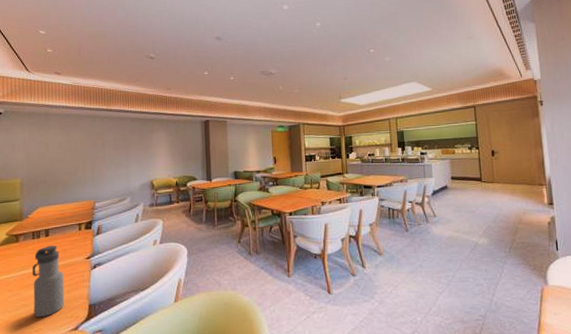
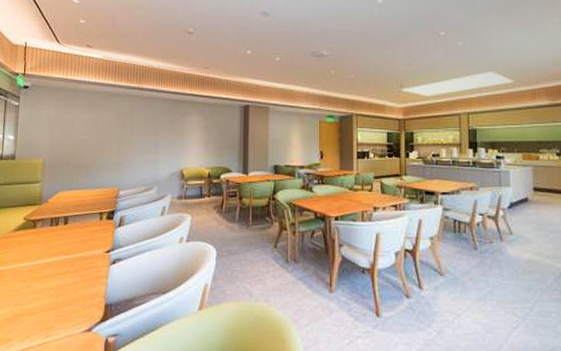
water bottle: present [32,246,65,318] -> none [46,235,81,314]

